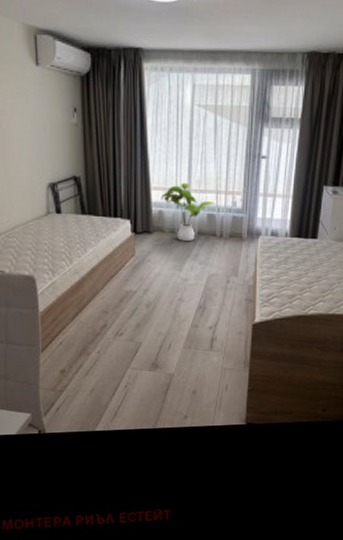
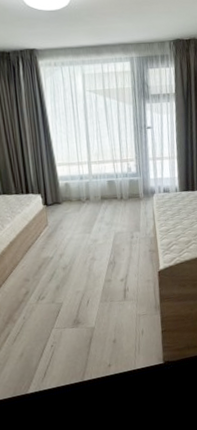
house plant: present [161,182,218,241] -> none [65,156,116,207]

